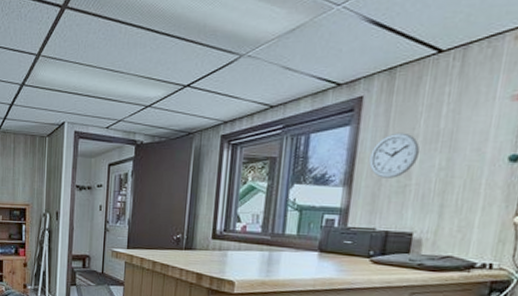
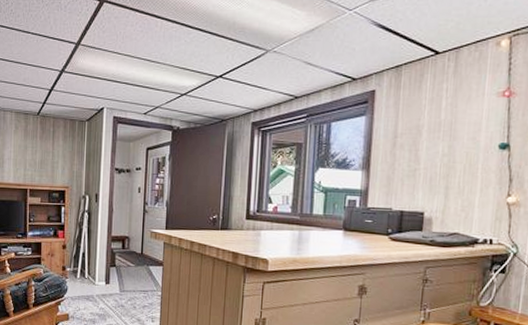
wall clock: present [369,132,420,178] -> none [383,122,426,163]

